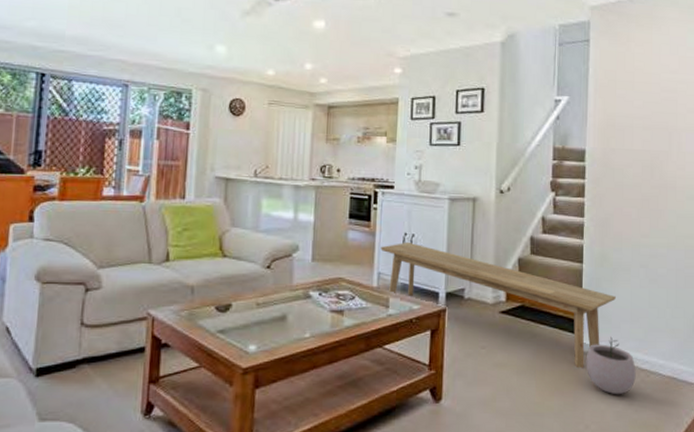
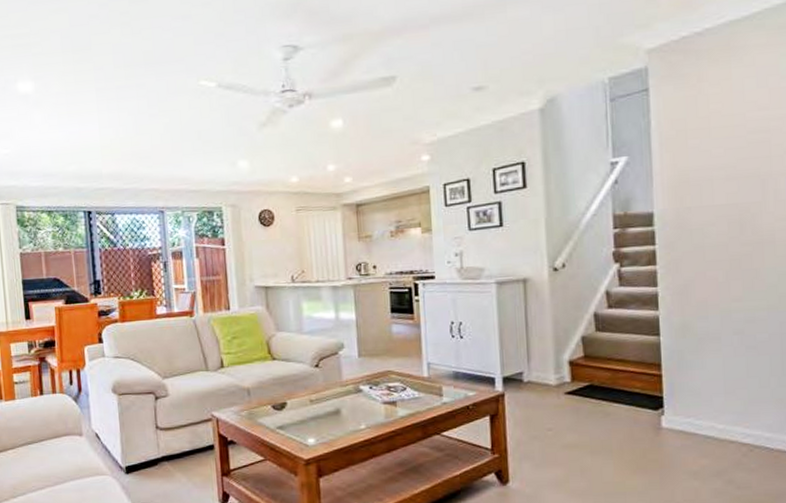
bench: present [380,241,616,369] -> none [427,330,704,446]
plant pot: present [585,336,636,394] -> none [671,411,736,471]

